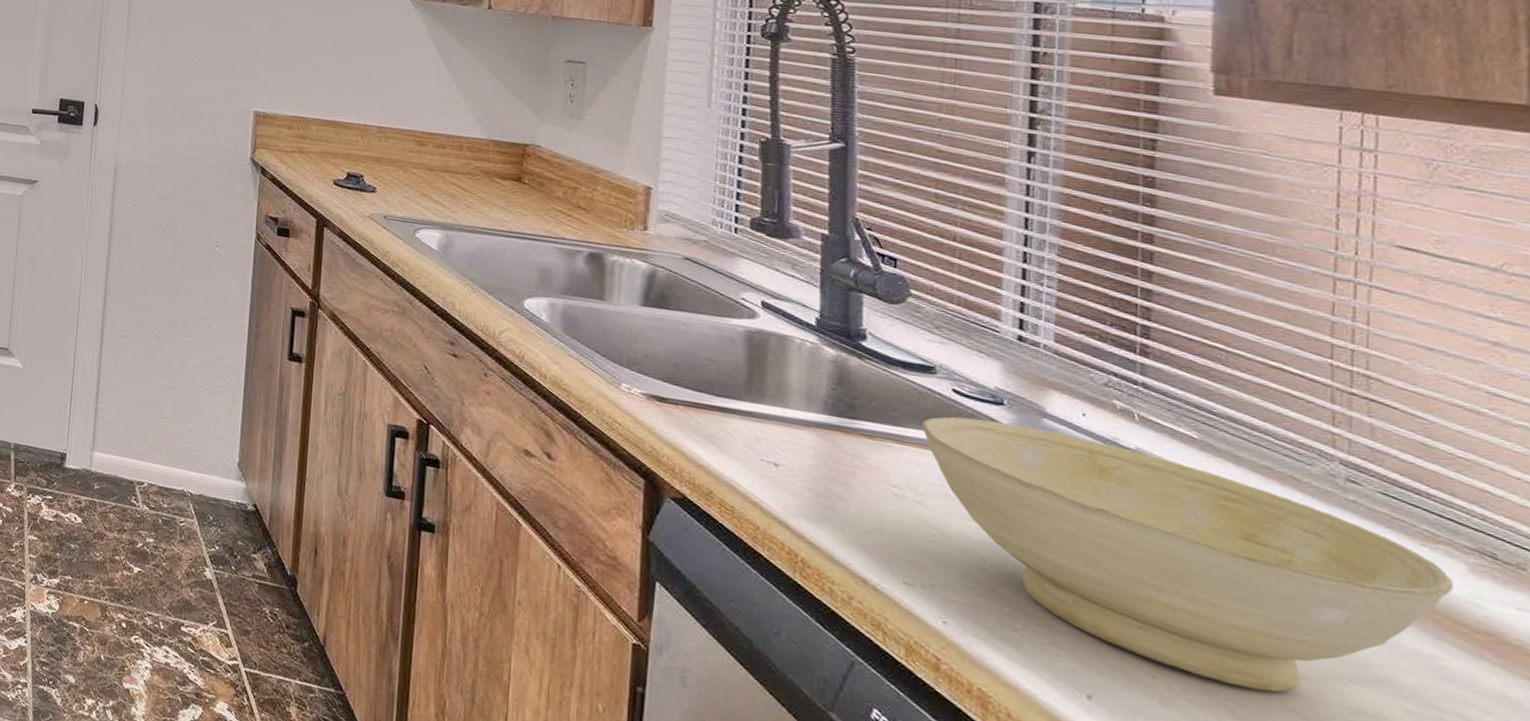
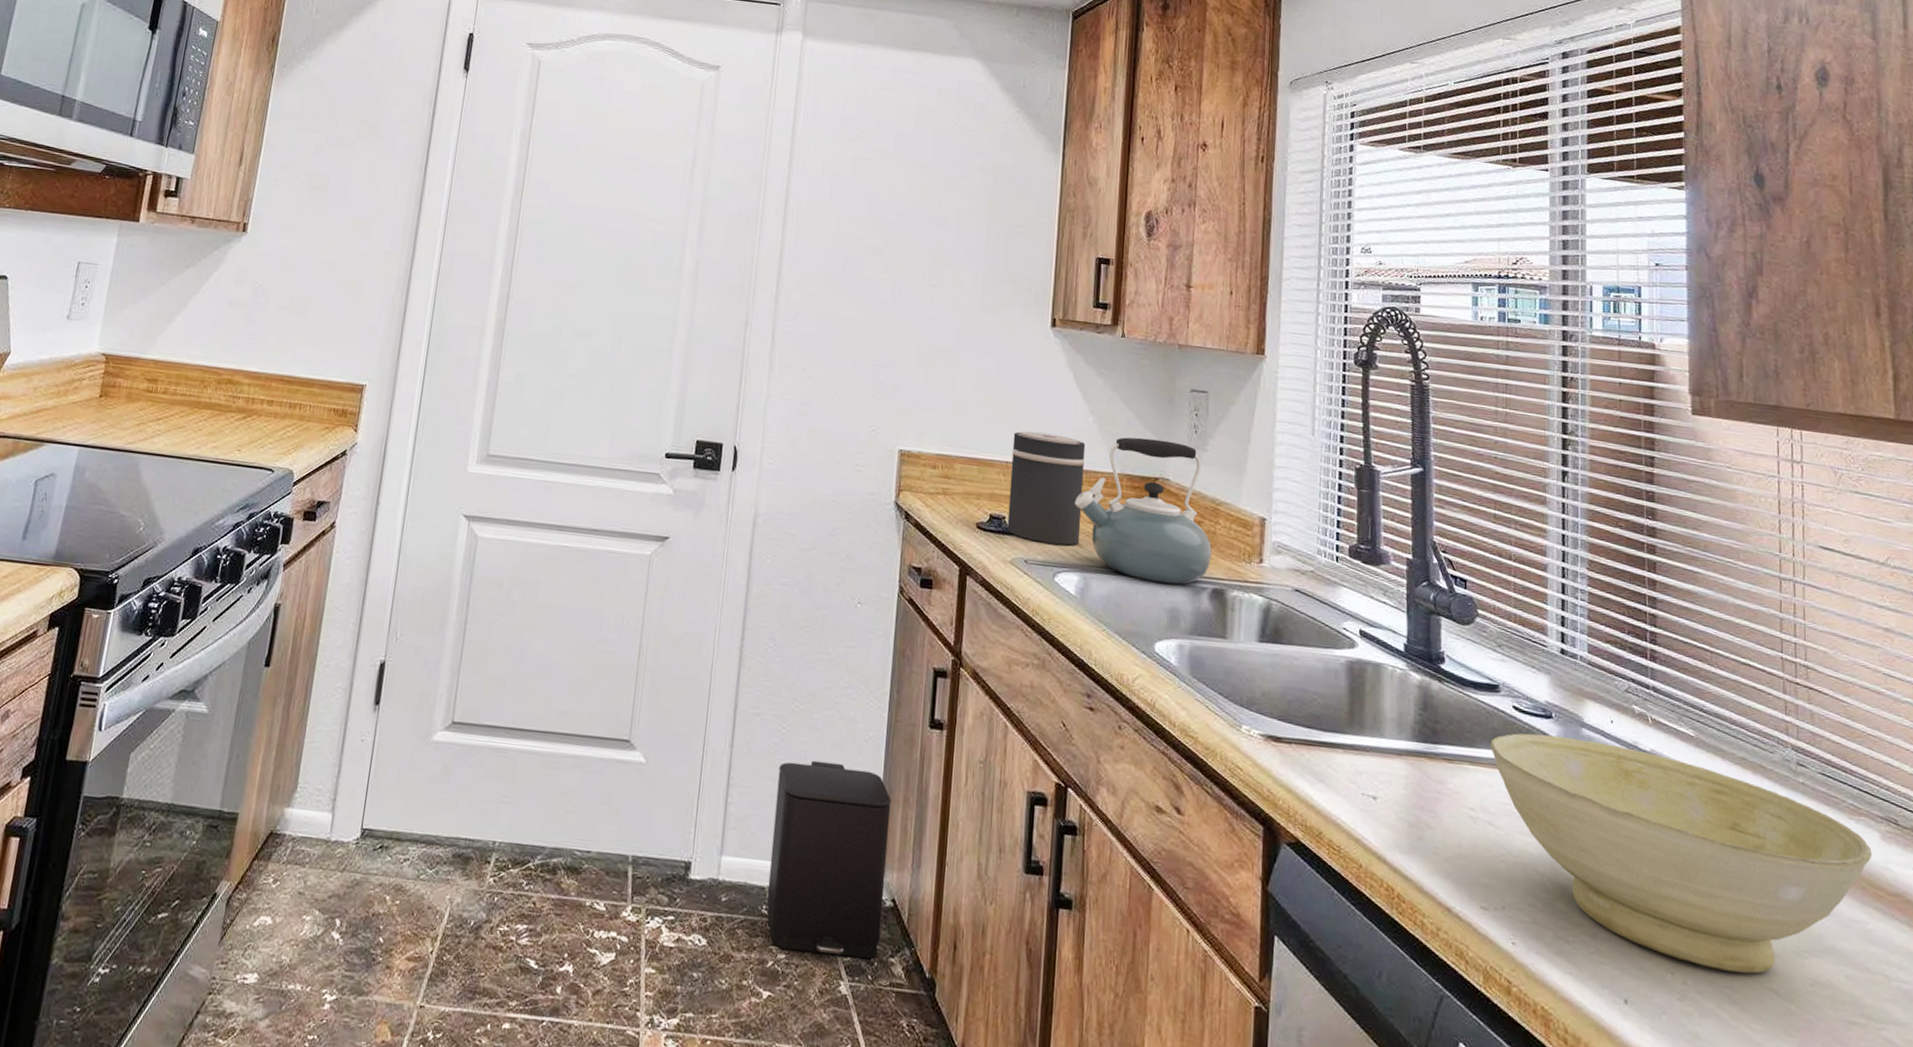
pedal bin: none [135,378,252,553] -> present [766,760,892,960]
cylinder: none [365,97,449,205] -> present [1007,431,1086,546]
kettle: none [436,104,590,247] -> present [1074,437,1213,585]

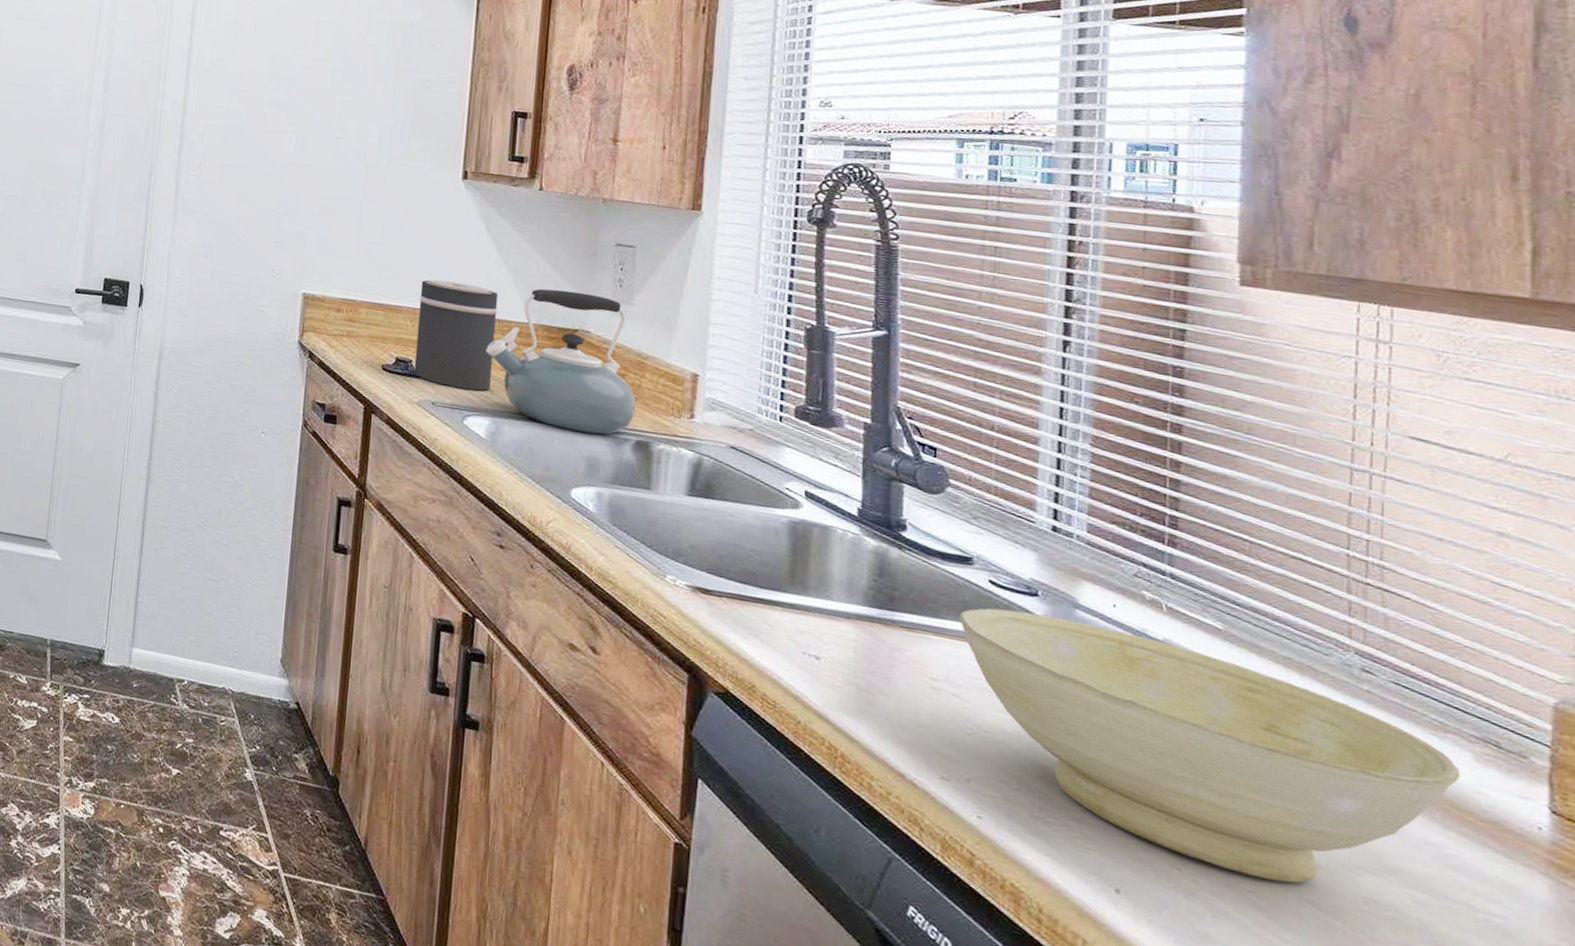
pedal bin: present [766,760,892,960] -> none [175,571,296,753]

